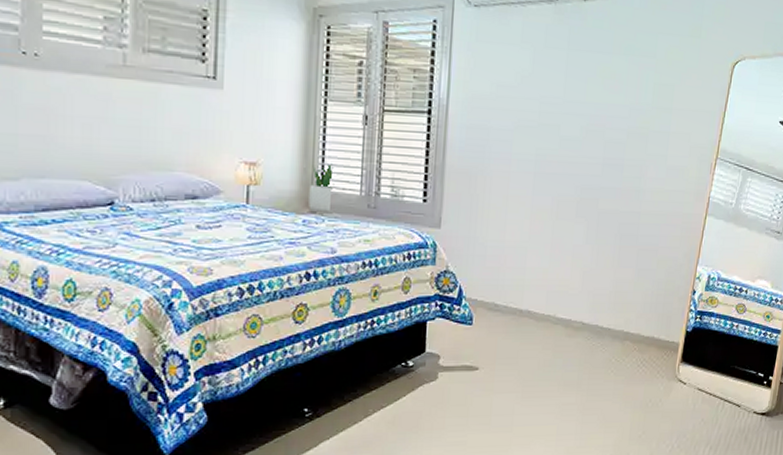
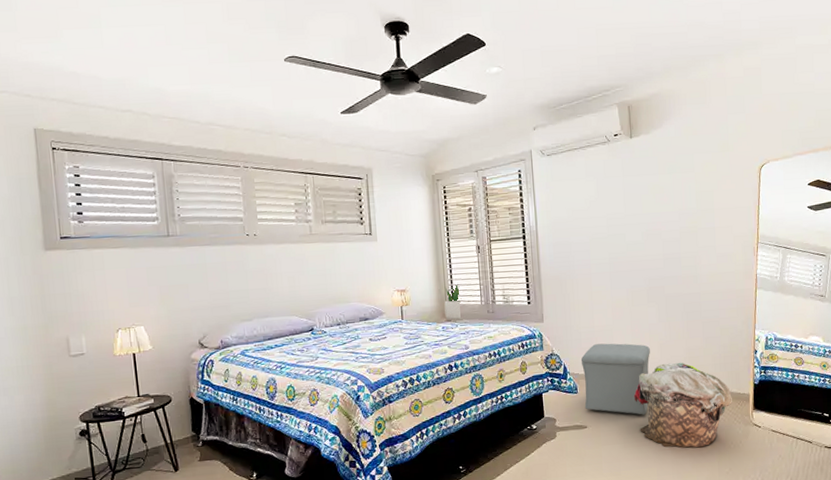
ottoman: none [478,264,570,359] -> present [580,343,650,415]
laundry basket: none [541,296,659,404] -> present [633,362,732,448]

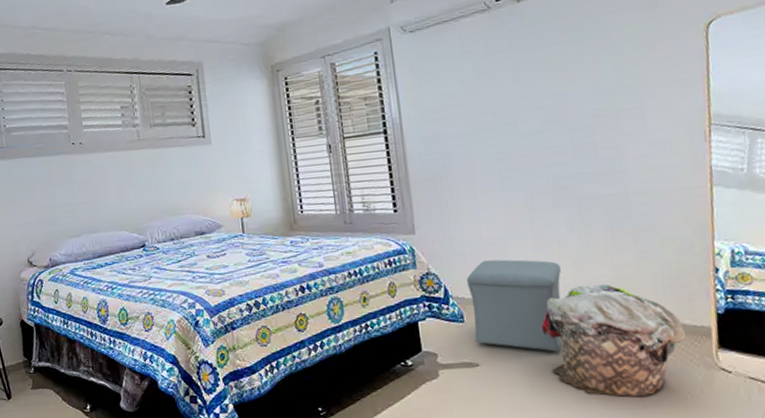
planter: present [444,283,464,321] -> none [291,189,316,235]

